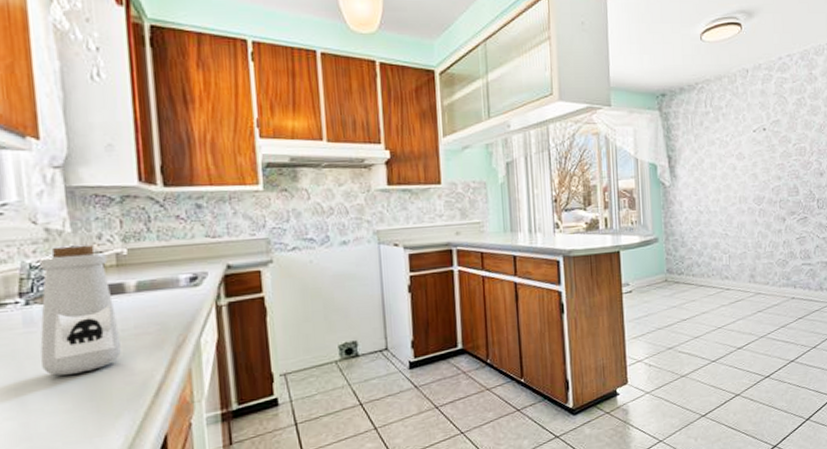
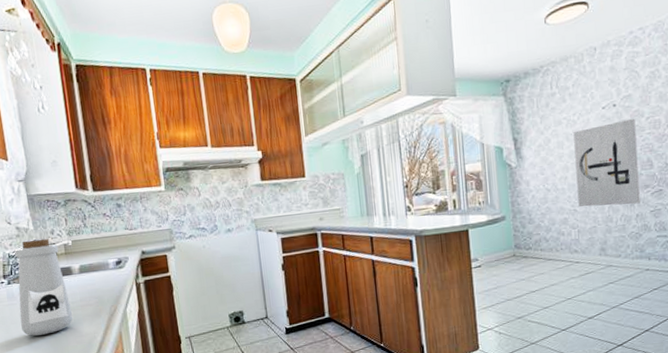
wall art: none [726,144,787,232] -> present [573,118,640,207]

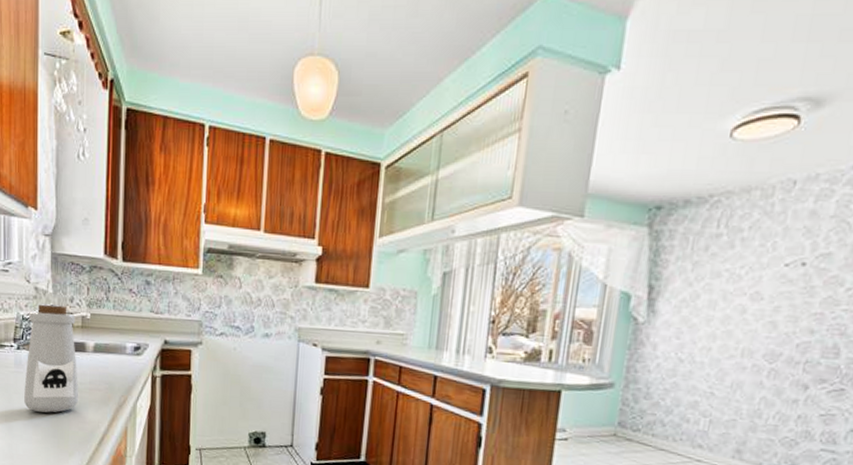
wall art: present [573,118,640,207] -> none [718,286,830,402]

